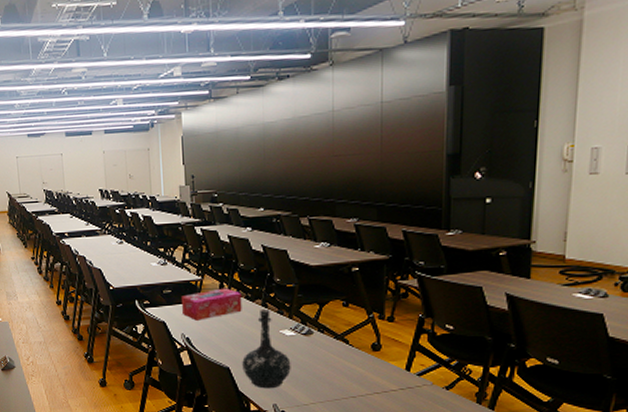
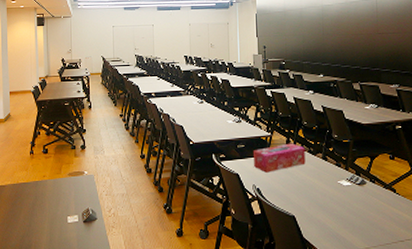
bottle: present [242,308,291,389] -> none [306,161,348,235]

